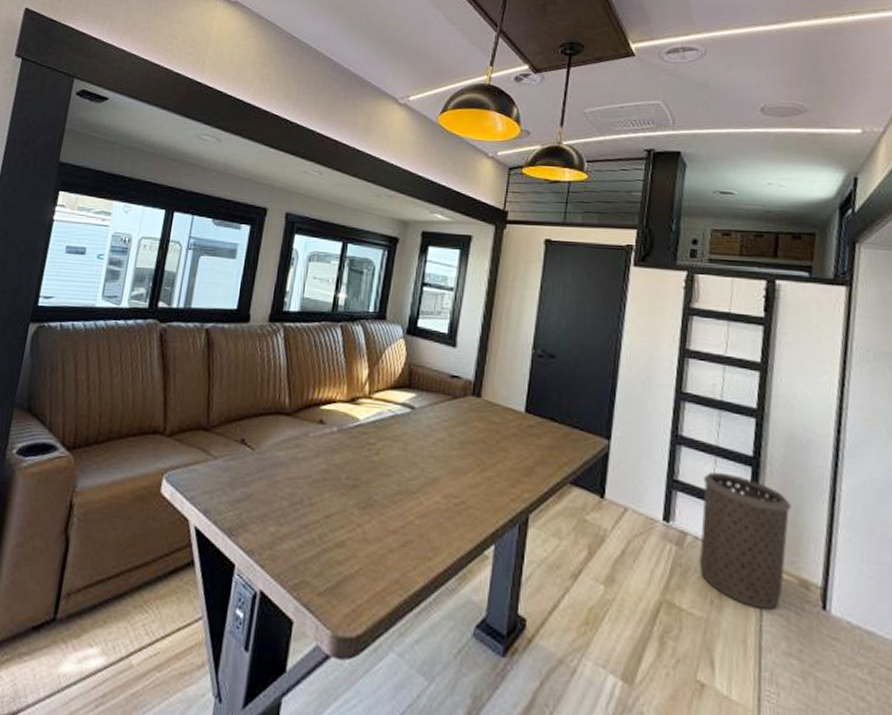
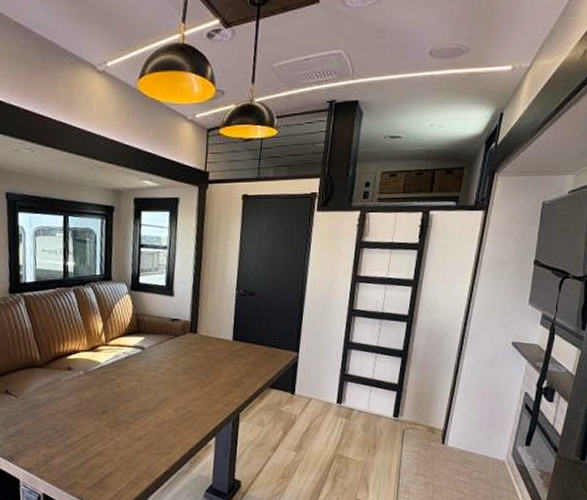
laundry basket: present [700,472,792,610] -> none [362,364,428,450]

